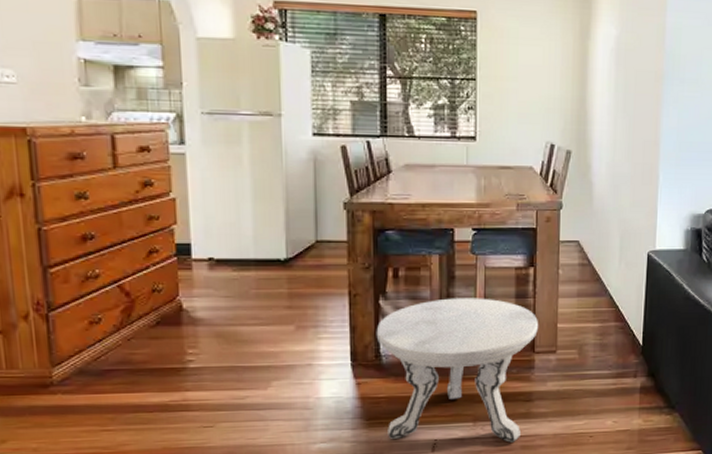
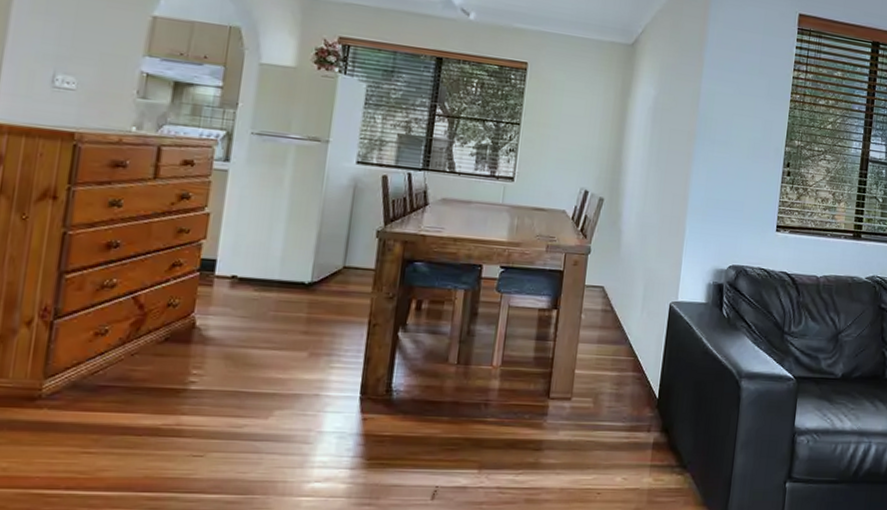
side table: present [376,298,538,442] -> none [387,335,556,495]

